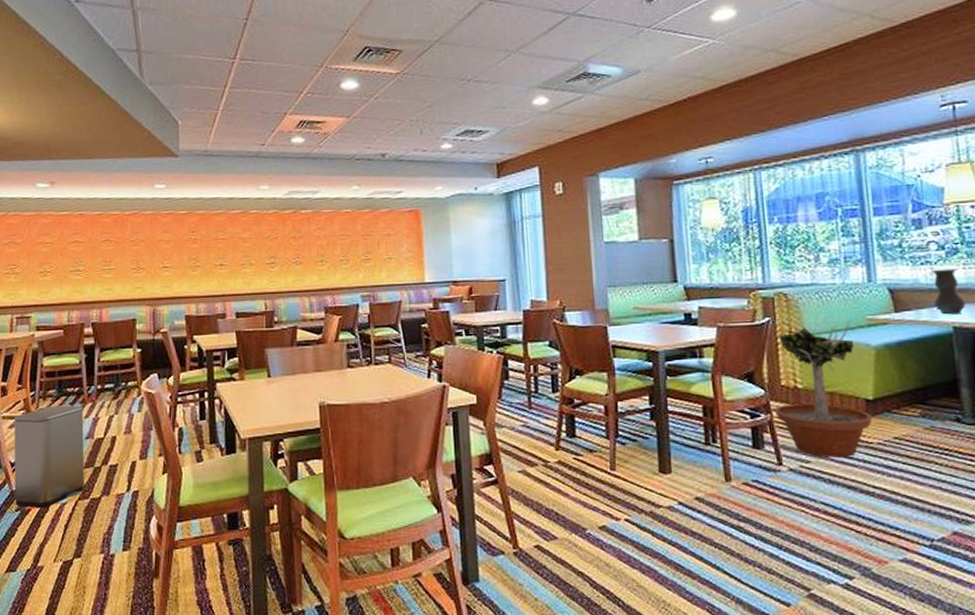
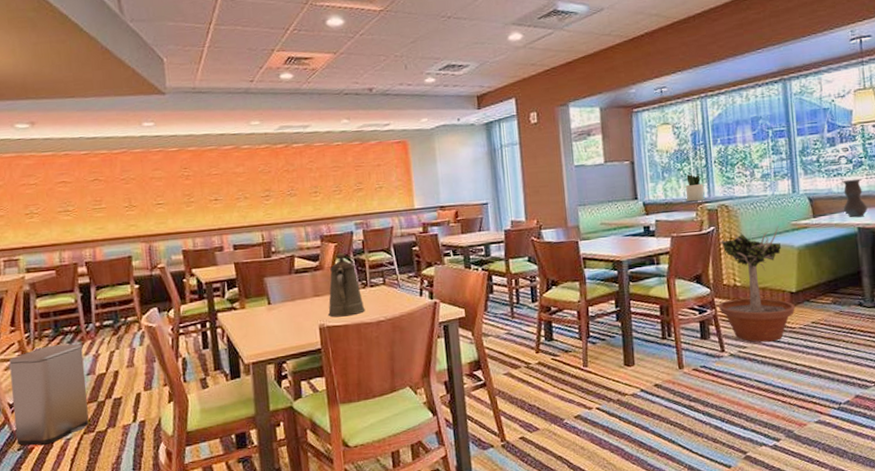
coffee pot: none [329,326,369,395] -> present [328,252,365,317]
planter: none [734,254,760,288] -> present [685,172,706,202]

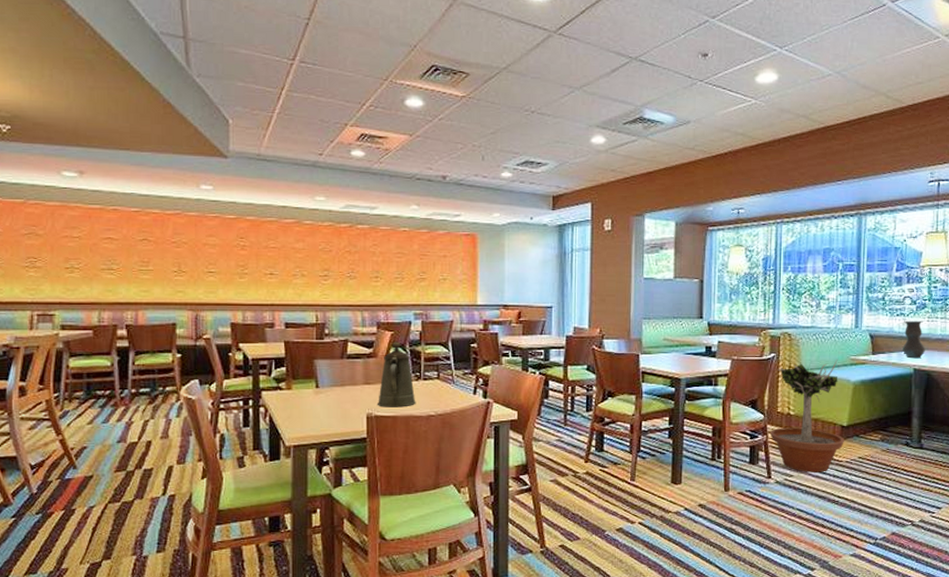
pedal bin: present [9,344,89,446] -> none [34,408,116,510]
planter: present [685,172,706,202] -> none [749,298,770,326]

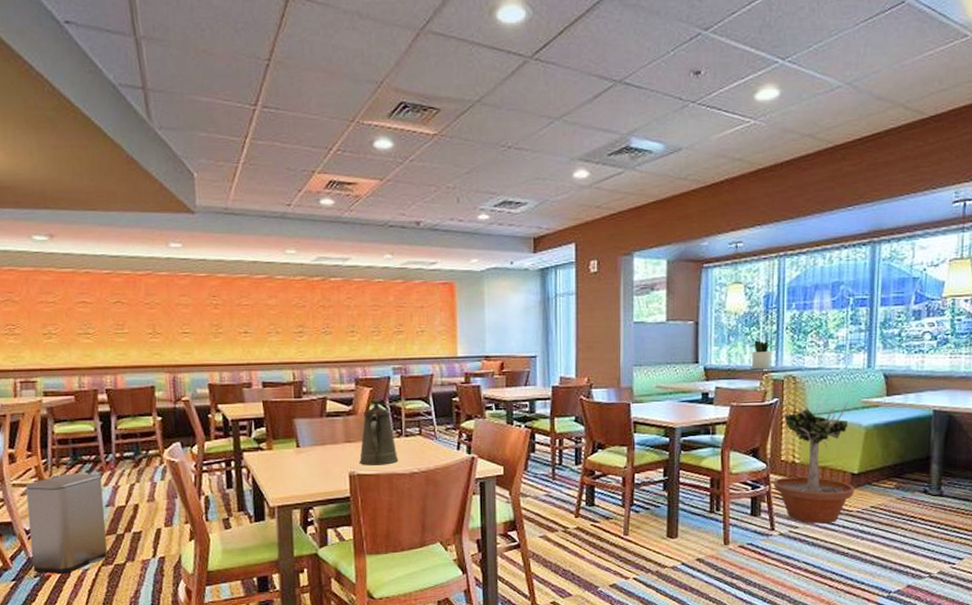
pedal bin: none [34,408,116,510] -> present [25,473,107,574]
planter: none [749,298,770,326] -> present [750,339,773,370]
vase: present [902,320,925,359] -> none [920,357,947,400]

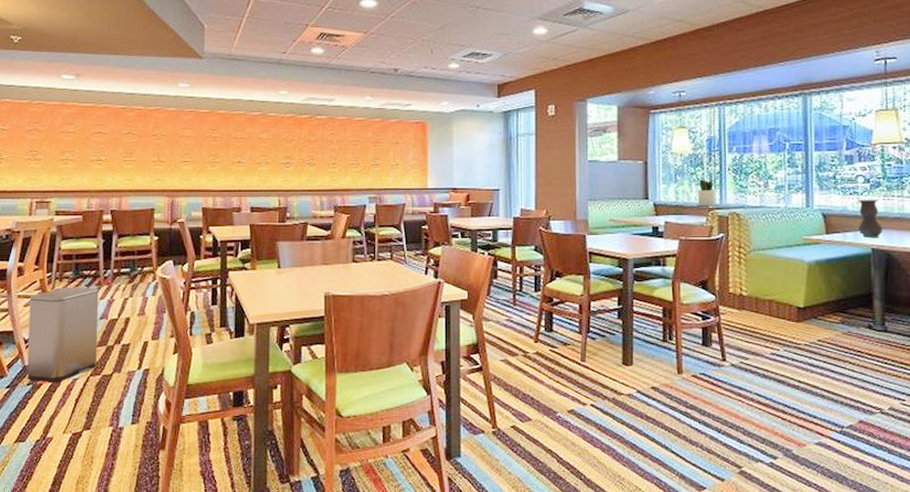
coffee pot: present [359,398,399,466] -> none [335,224,371,287]
potted tree: present [772,403,856,524] -> none [722,240,803,356]
vase: none [920,357,947,400] -> present [857,199,883,238]

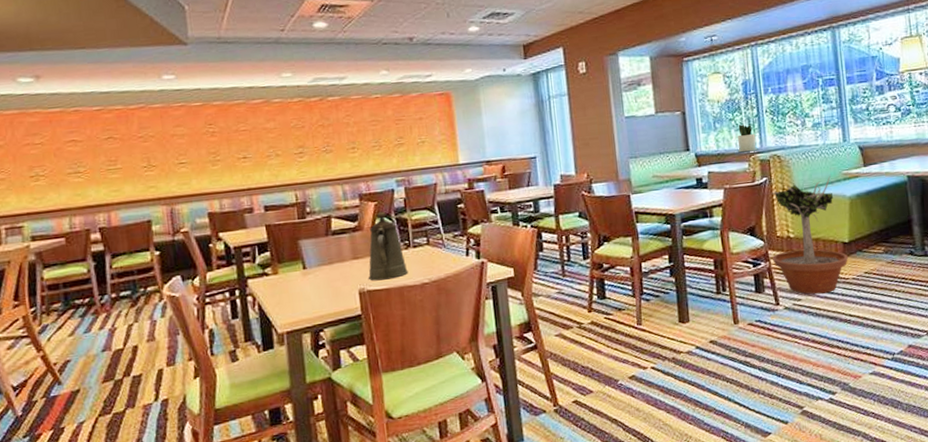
pedal bin: present [27,287,99,382] -> none [12,317,105,432]
coffee pot: none [335,224,371,287] -> present [368,211,408,281]
potted tree: none [722,240,803,356] -> present [771,176,849,295]
vase: present [857,199,883,238] -> none [891,126,916,167]

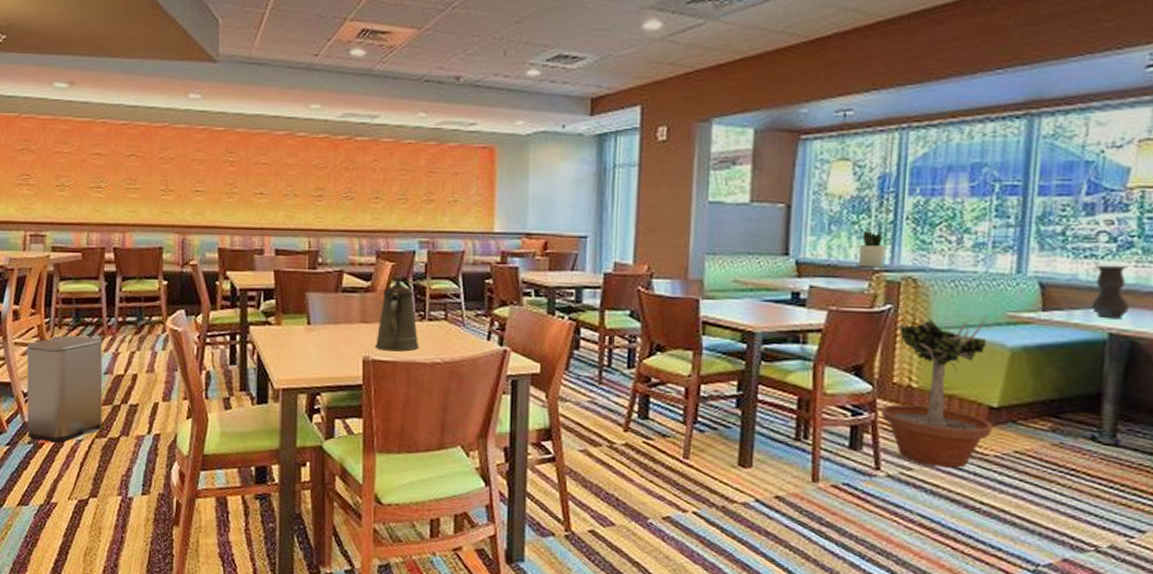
pedal bin: none [12,317,105,432] -> present [27,335,103,443]
vase: none [891,126,916,167] -> present [1090,264,1129,320]

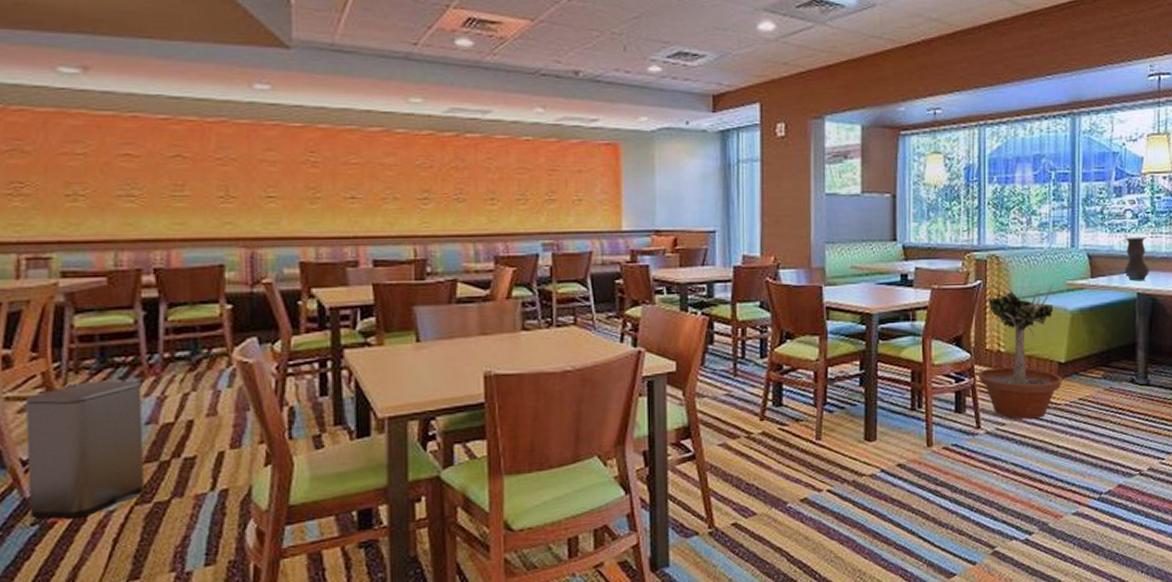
coffee pot: present [375,274,419,352] -> none [498,280,548,363]
planter: present [855,229,886,268] -> none [951,214,975,249]

